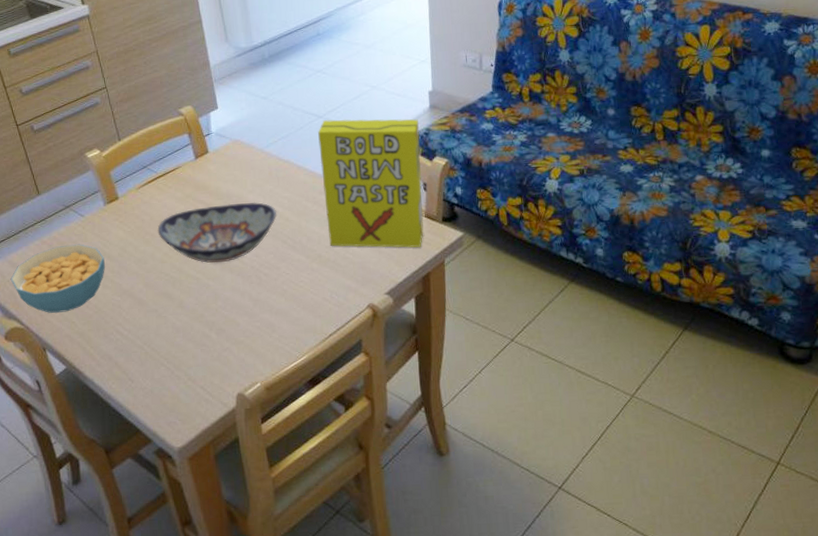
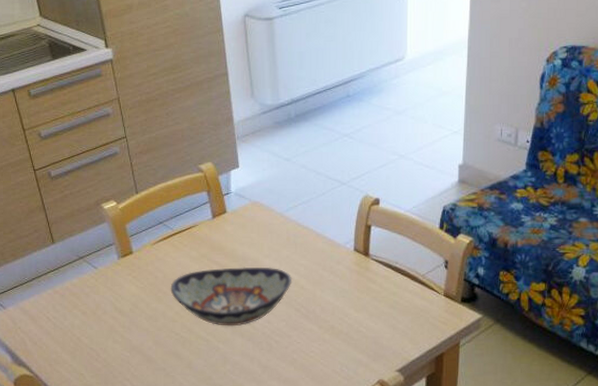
cereal bowl: present [10,244,106,313] -> none [21,296,117,363]
cereal box: present [318,118,424,248] -> none [340,187,446,327]

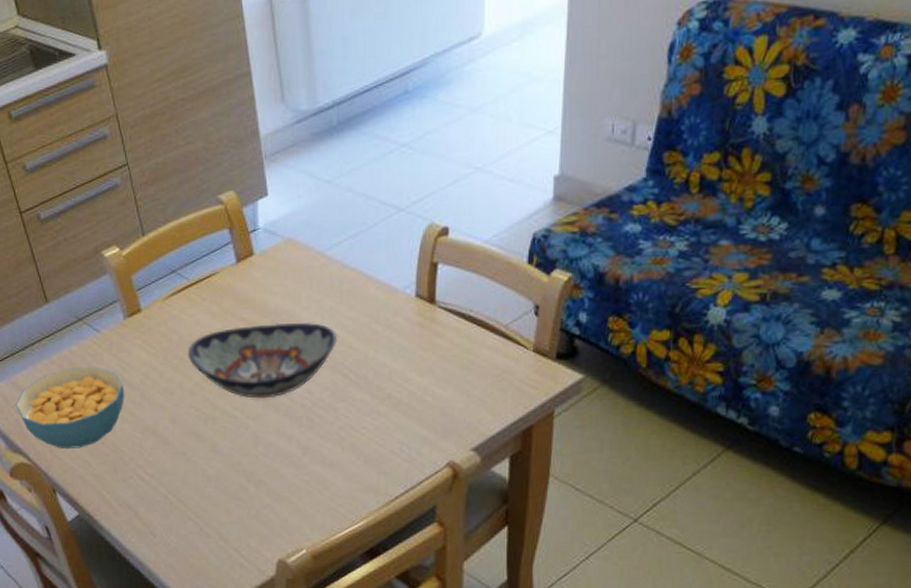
cereal bowl: none [21,296,117,363] -> present [15,366,125,448]

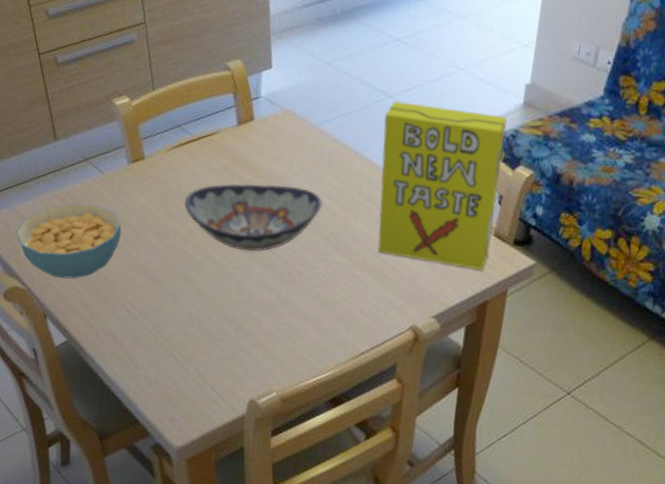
cereal box: none [397,213,537,392] -> present [378,101,507,271]

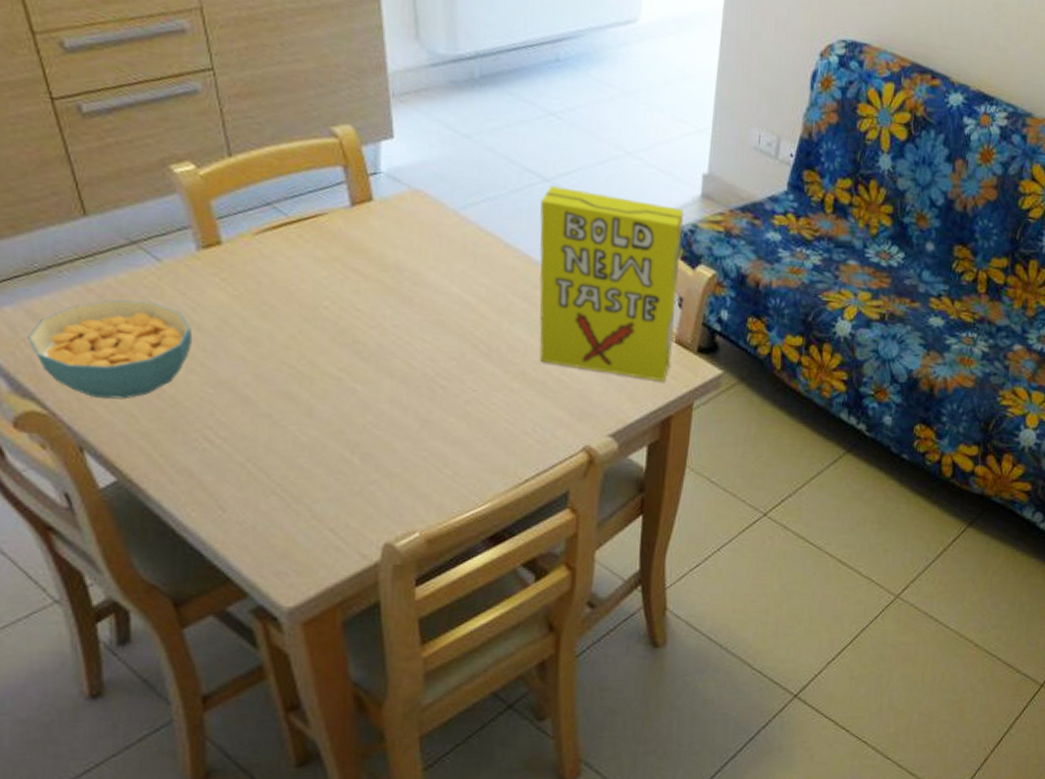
decorative bowl: present [184,184,323,252] -> none [281,278,469,362]

